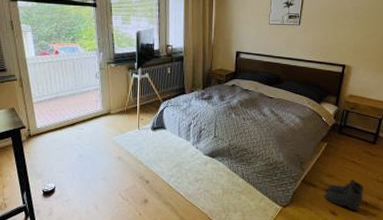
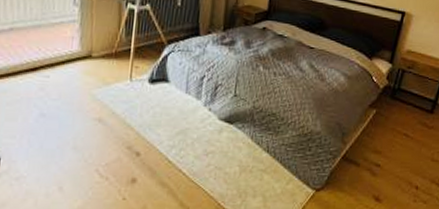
boots: present [324,179,364,211] -> none [368,157,416,197]

